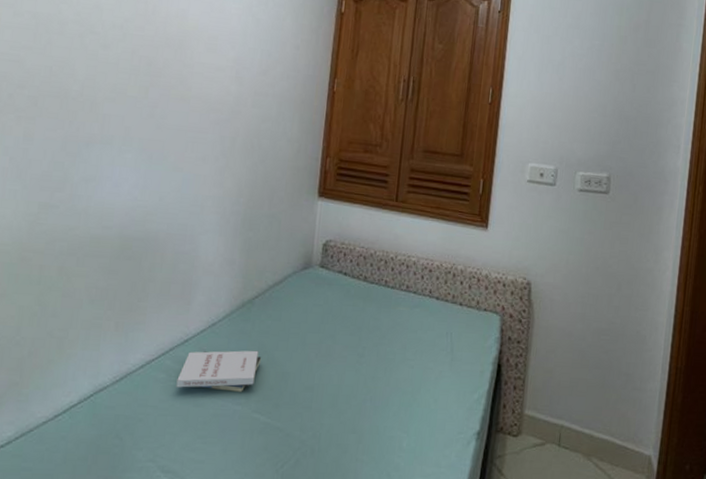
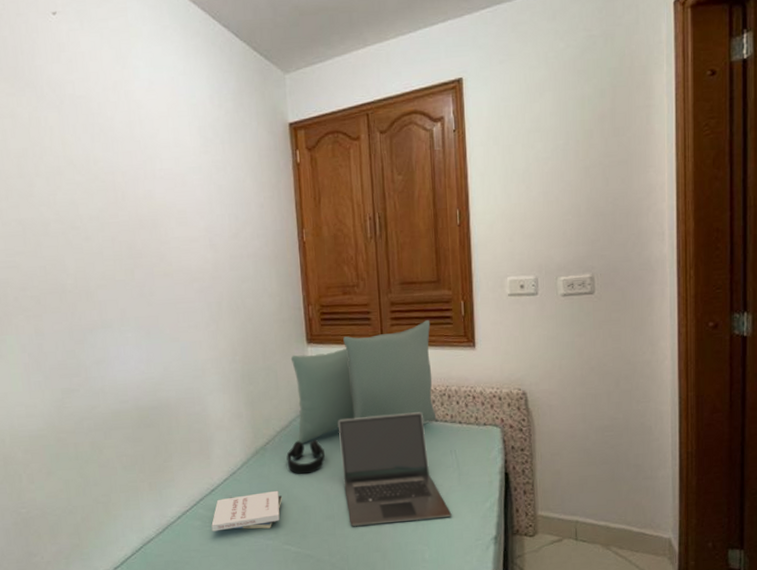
headphones: none [273,298,316,337] -> present [286,439,325,475]
pillow: none [290,206,360,303] -> present [290,348,356,444]
laptop: none [329,282,438,405] -> present [338,412,452,527]
pillow: none [354,193,447,299] -> present [343,320,437,423]

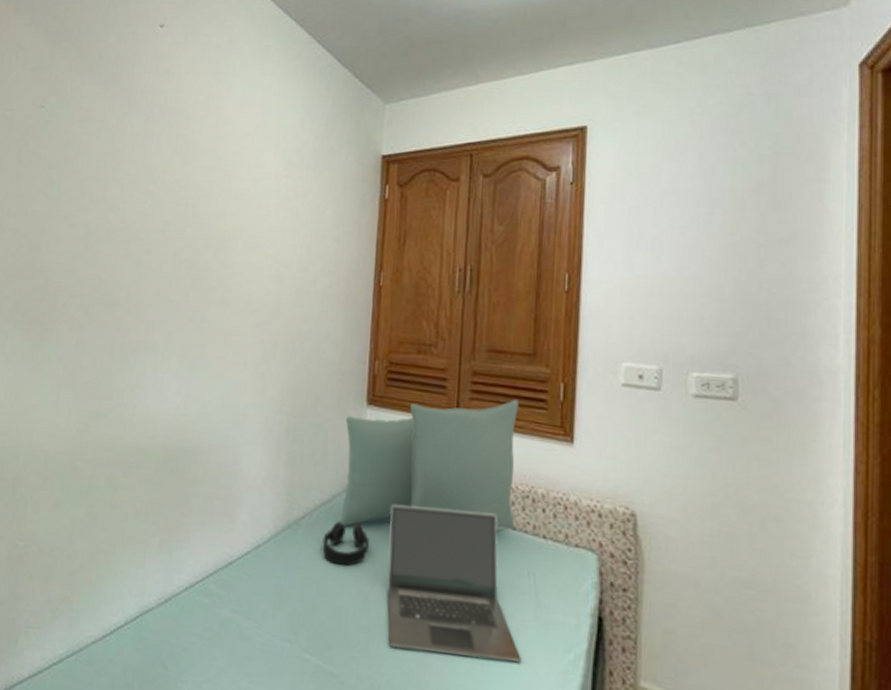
books: present [211,490,283,532] -> none [221,575,311,627]

